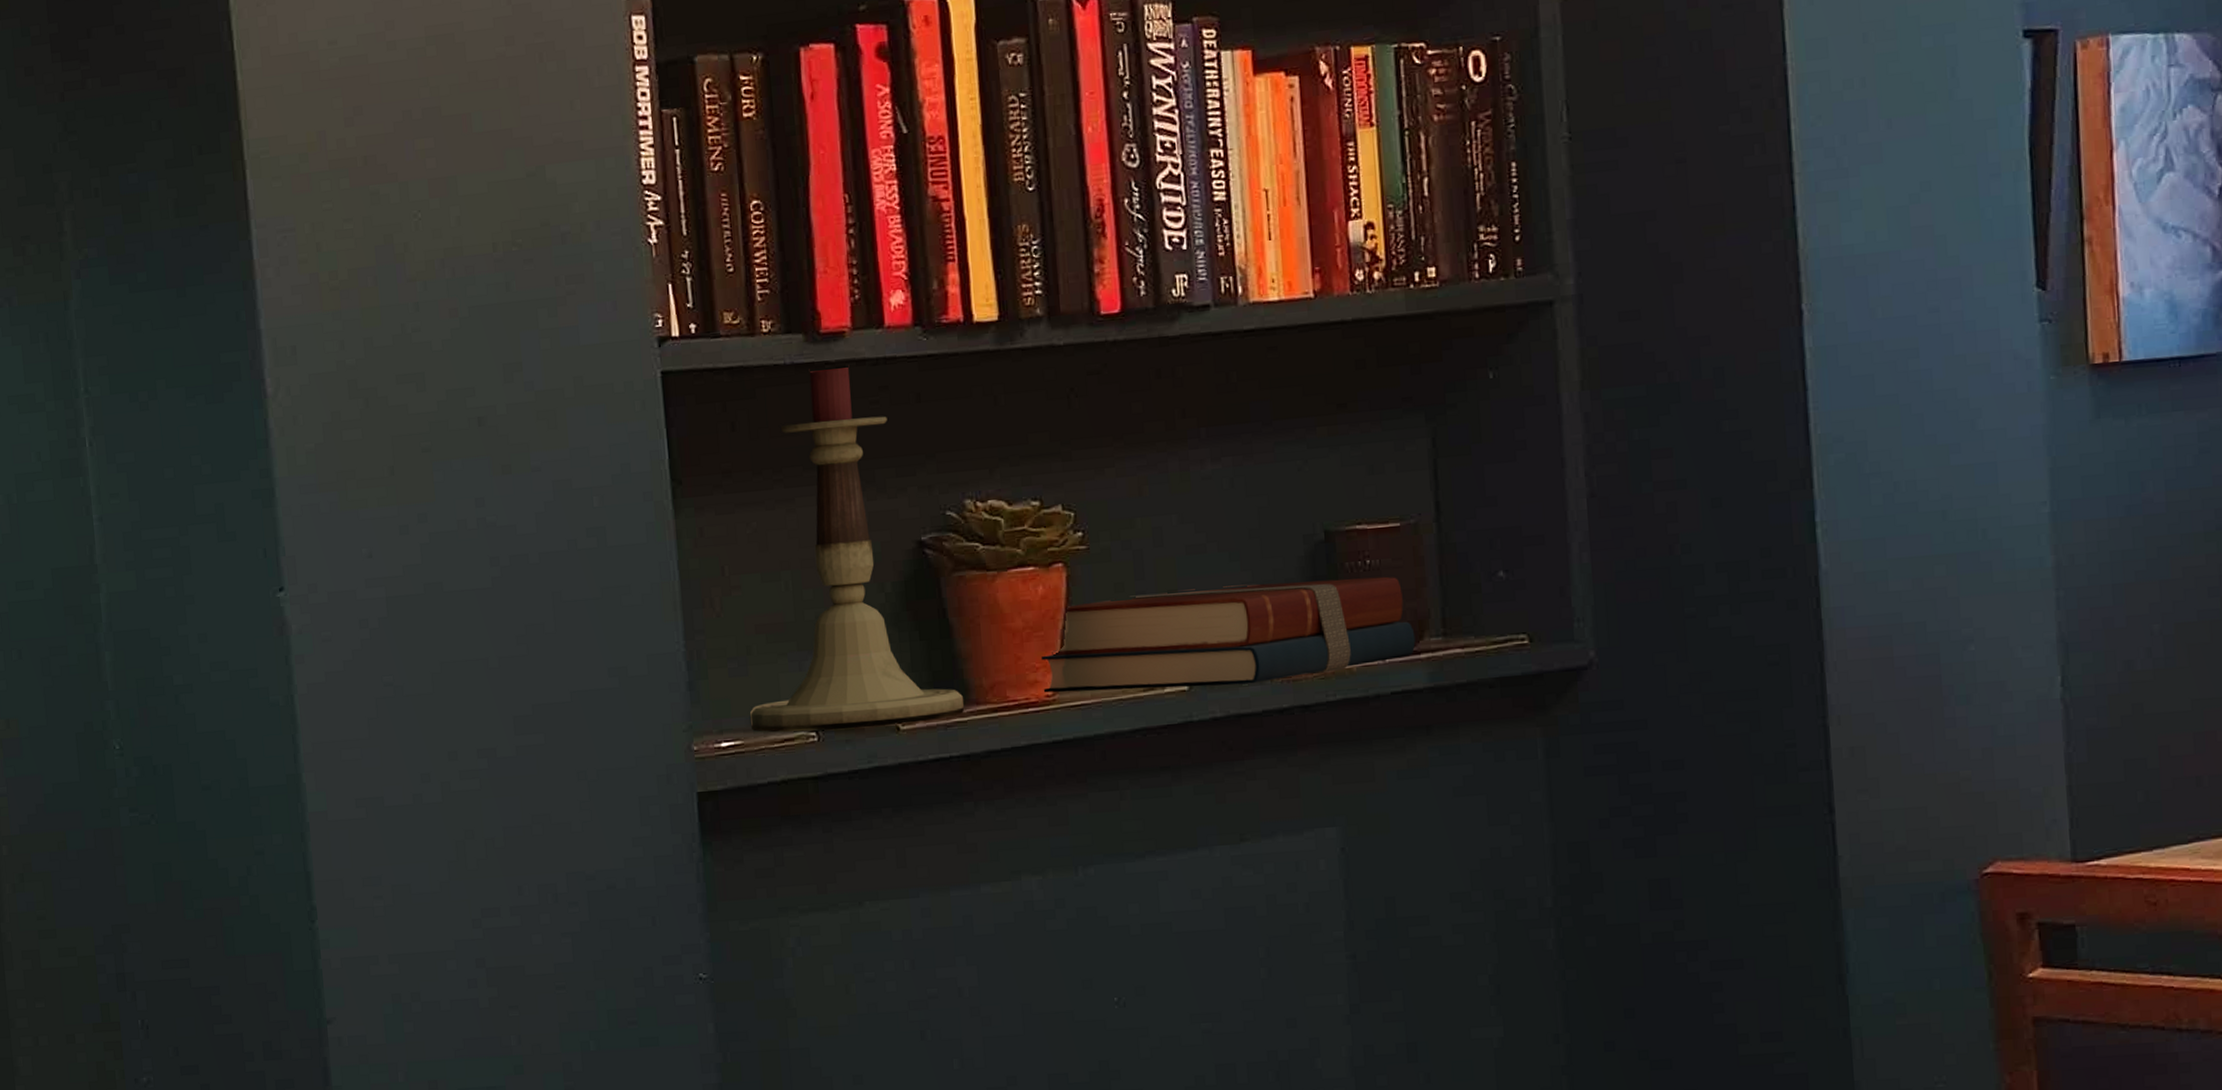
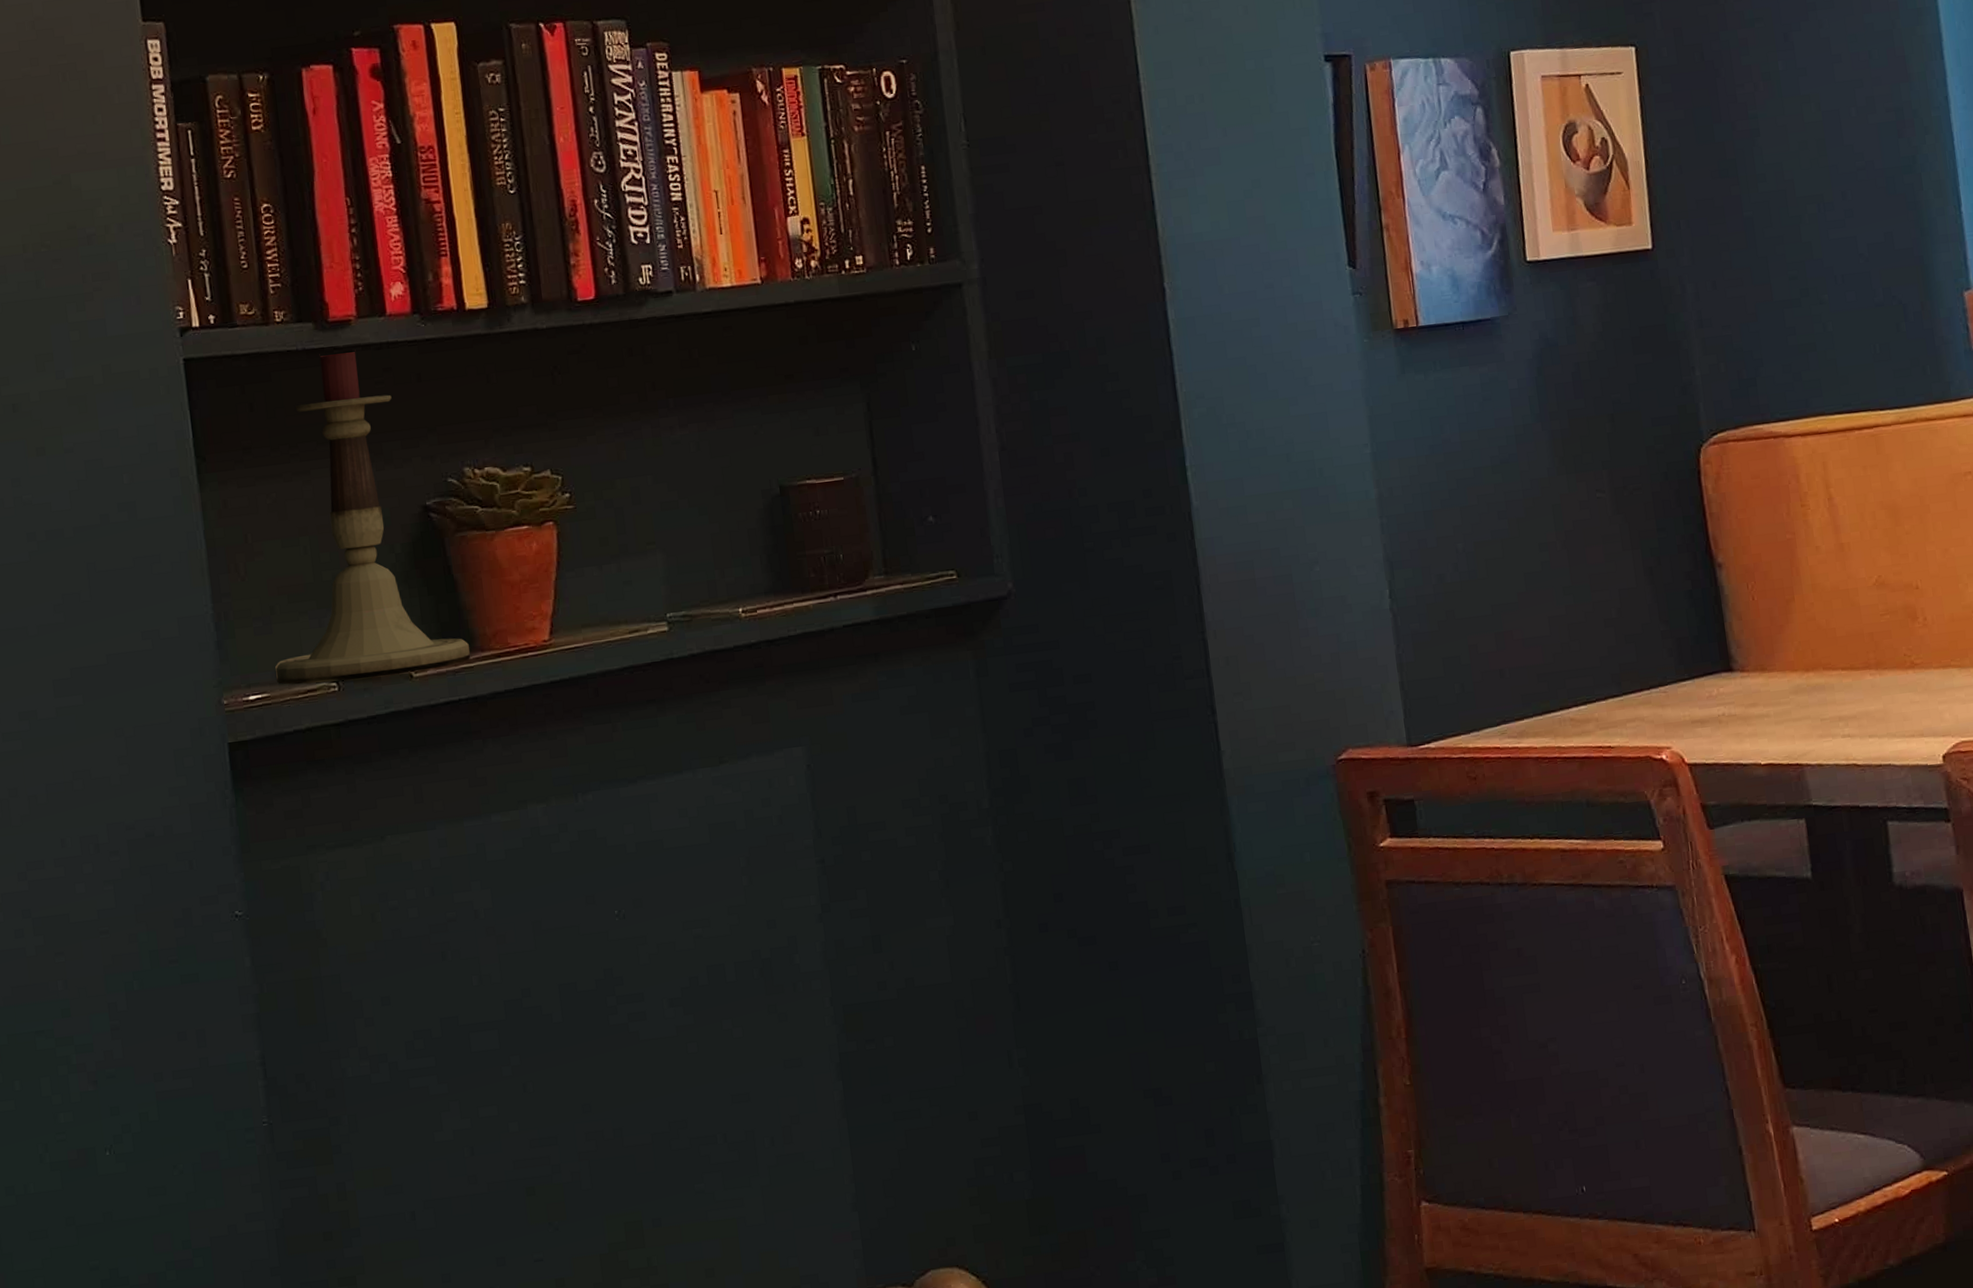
books: present [1040,576,1416,693] -> none [537,524,862,638]

